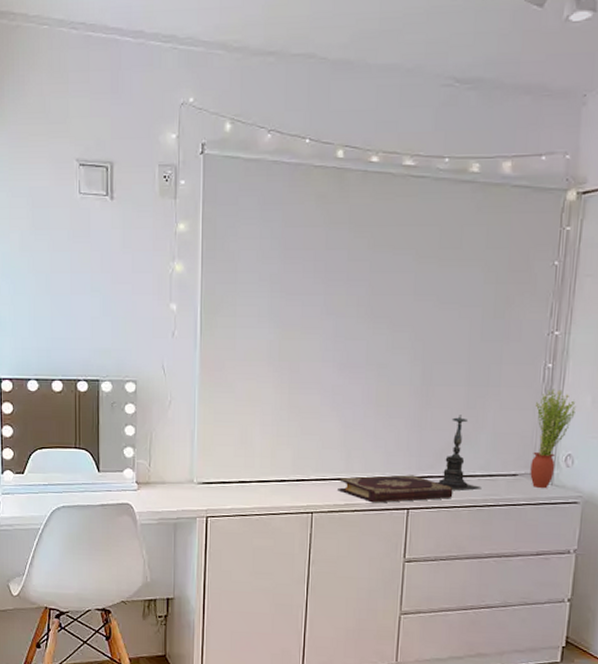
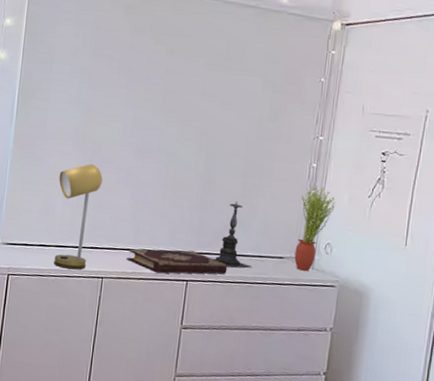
desk lamp: none [255,385,304,506] -> present [54,163,103,270]

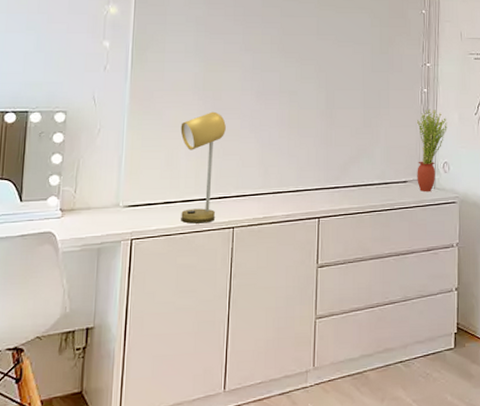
book: present [126,248,228,275] -> none [257,187,356,215]
candle holder: present [212,201,251,268] -> none [341,132,378,199]

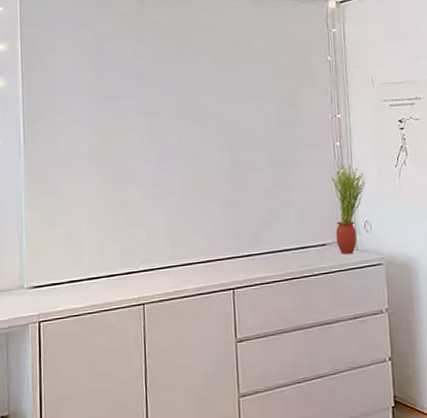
desk lamp: present [180,111,226,224] -> none [80,182,127,303]

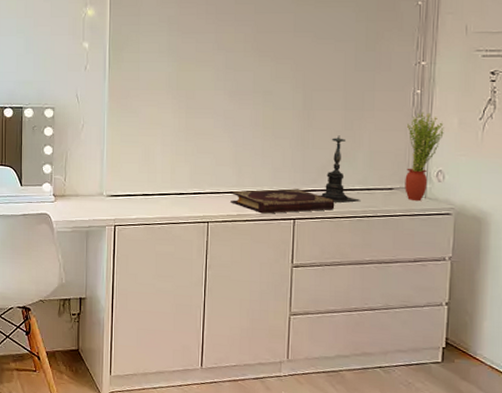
book: none [165,255,273,287] -> present [230,188,335,214]
candle holder: none [255,194,296,267] -> present [318,135,360,204]

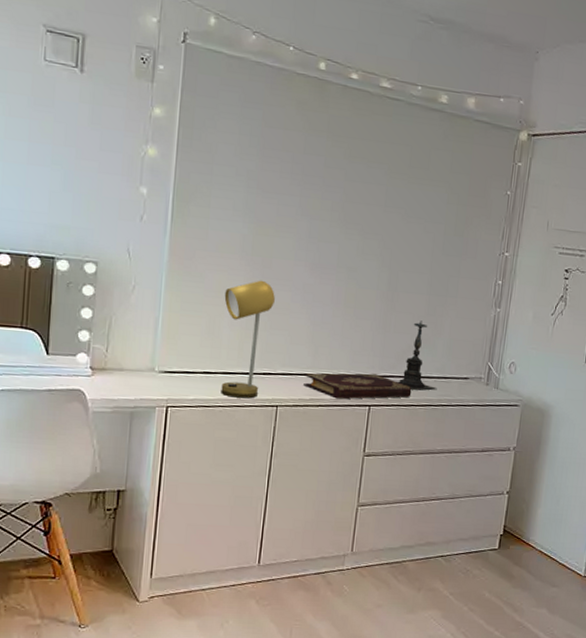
desk lamp: none [156,110,199,216] -> present [221,280,275,399]
potted plant: present [405,112,444,202] -> none [479,303,520,392]

